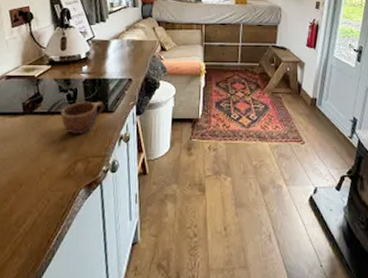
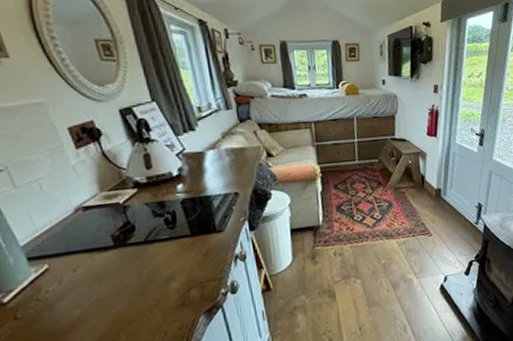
mug: present [60,101,104,134] -> none [160,221,211,261]

